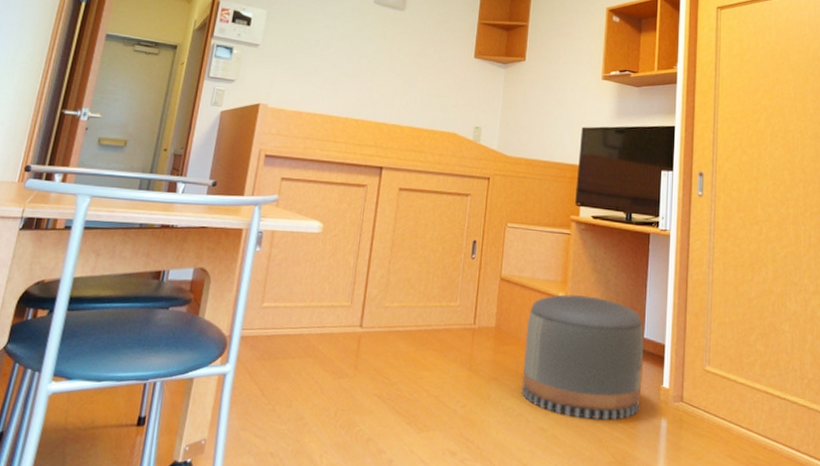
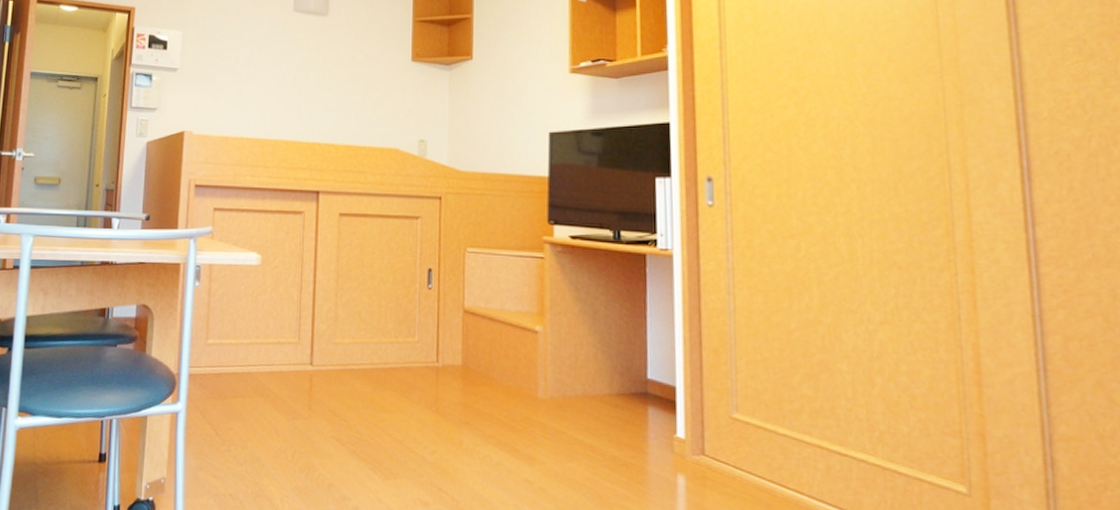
pouf: present [521,294,644,421] -> none [498,327,650,475]

